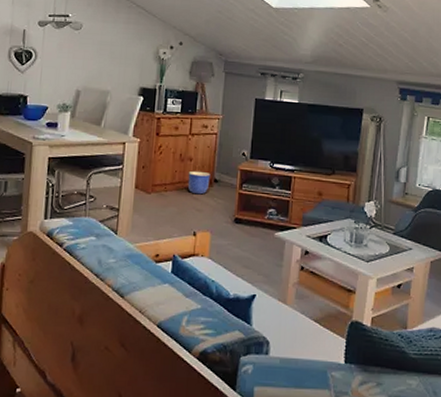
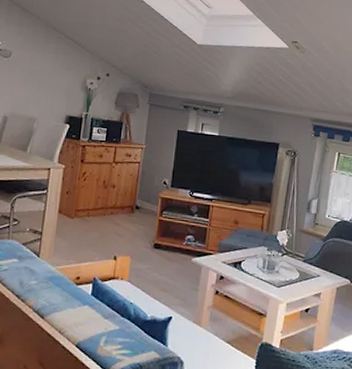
planter: present [187,170,211,195] -> none [110,197,132,220]

